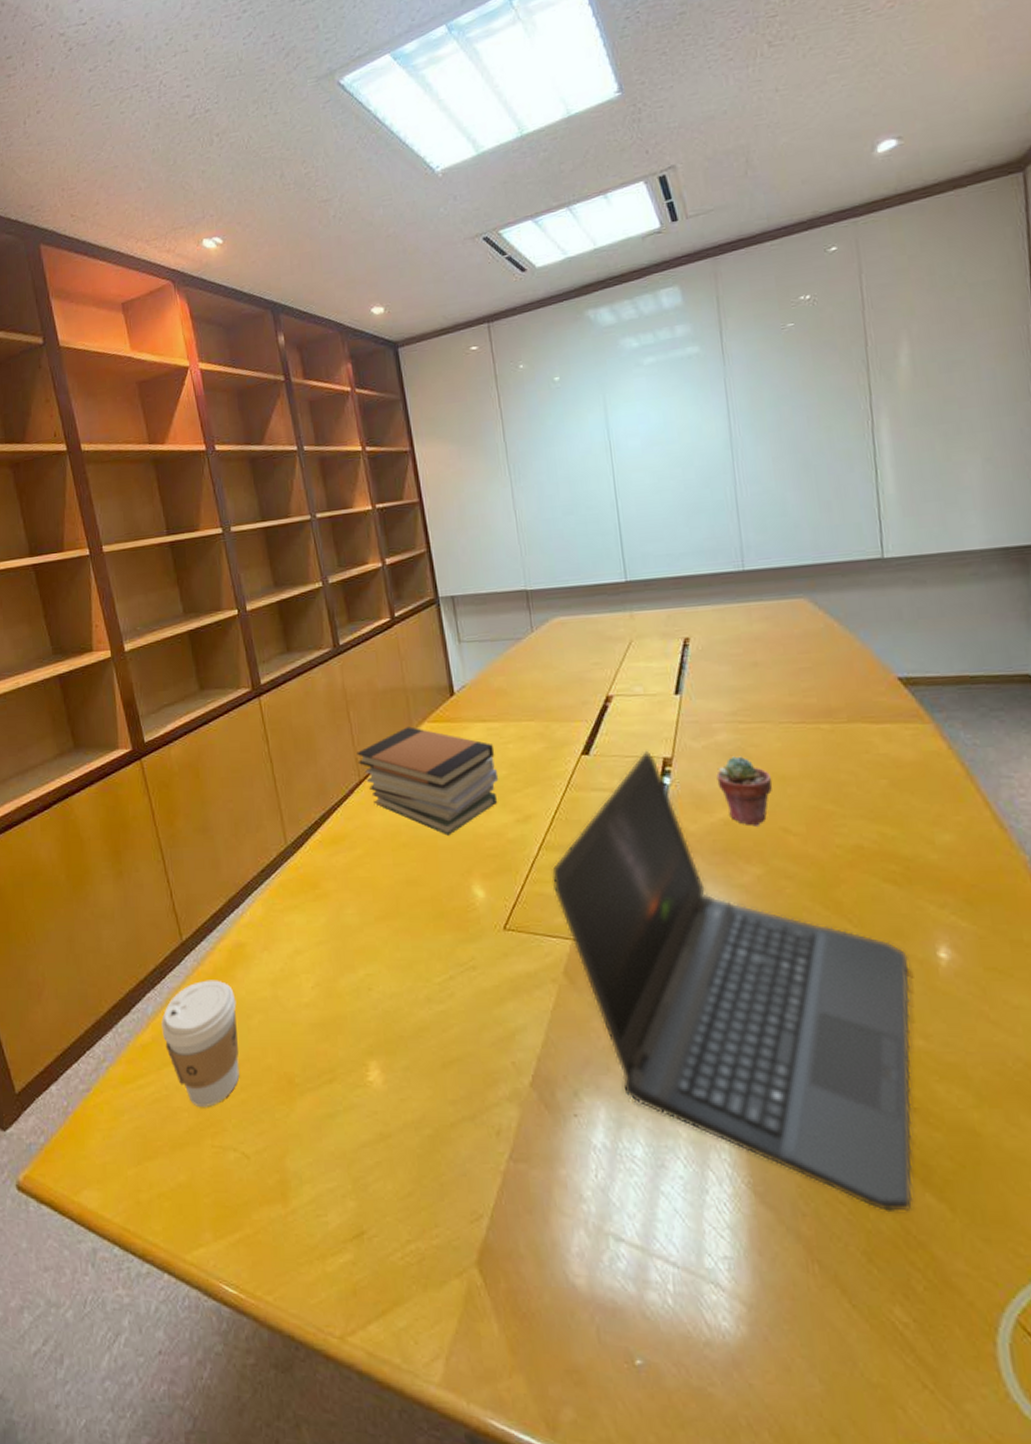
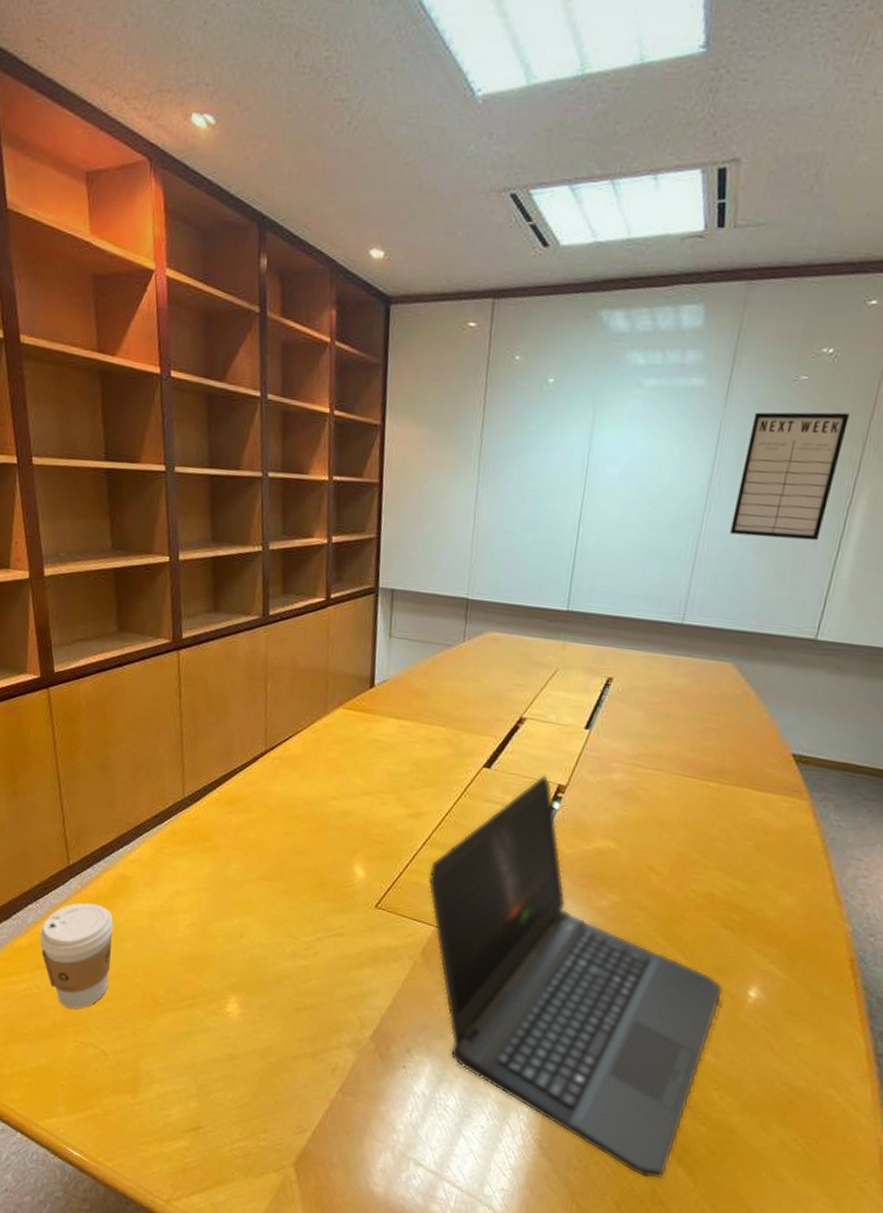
book stack: present [357,726,499,836] -> none [266,708,402,817]
potted succulent: present [716,756,773,826] -> none [601,795,652,861]
writing board: none [754,345,853,476] -> present [730,412,850,541]

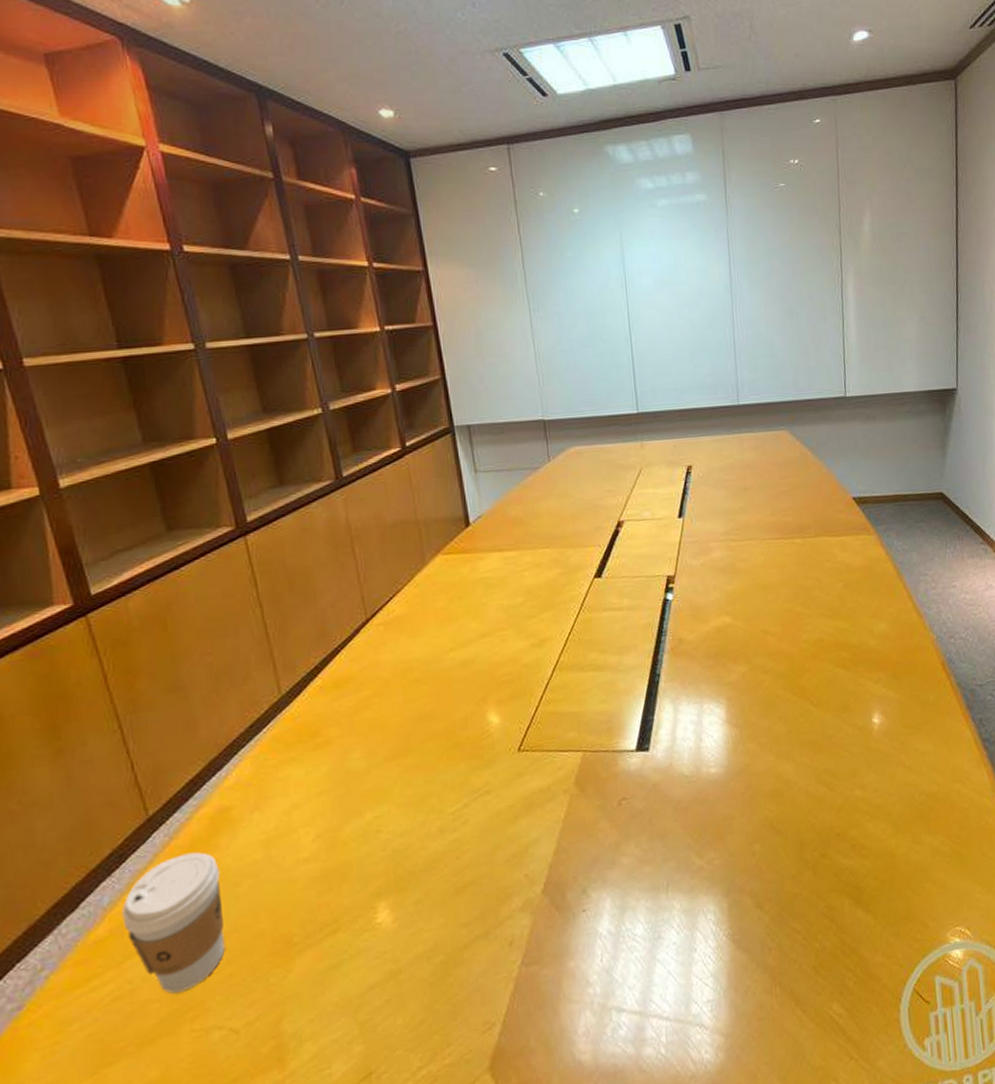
laptop computer: present [428,774,723,1179] -> none [565,570,853,932]
writing board: present [730,412,850,541] -> none [751,209,826,320]

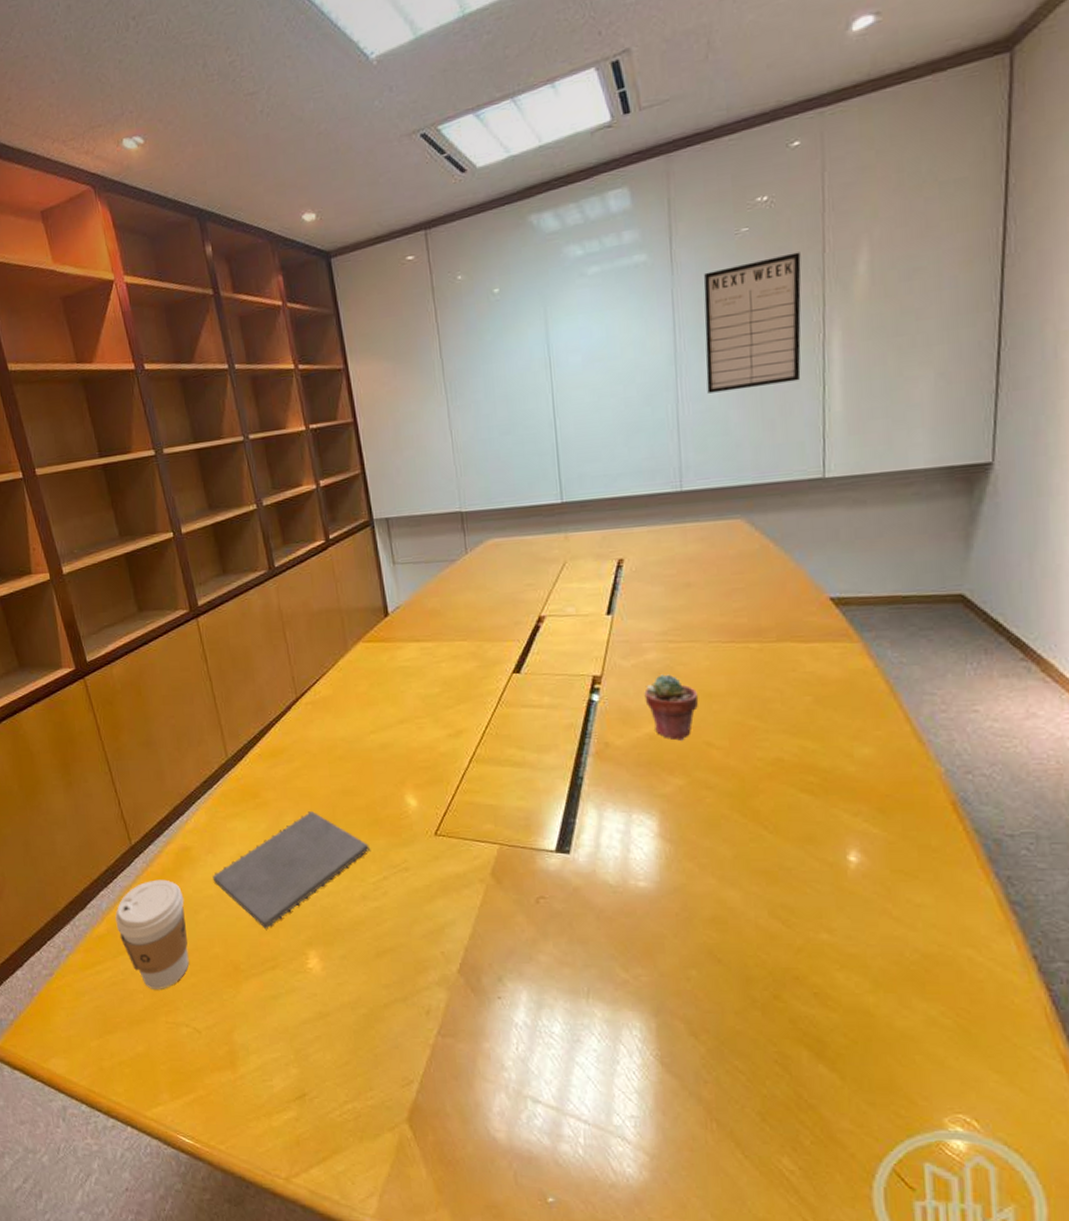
notepad: none [258,744,450,888] -> present [212,811,371,928]
potted succulent: none [711,570,757,631] -> present [644,674,699,741]
writing board: none [751,209,826,320] -> present [703,252,801,393]

